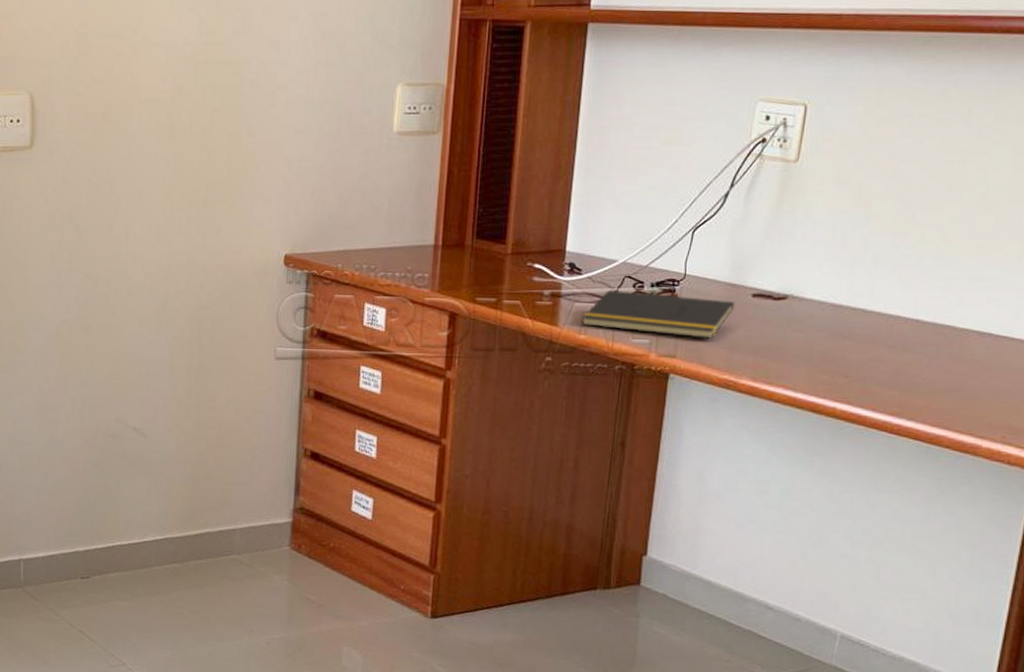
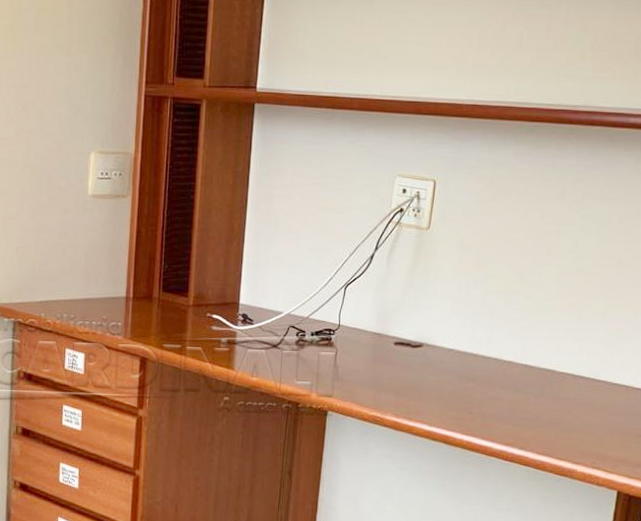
notepad: present [582,290,735,339] -> none [254,338,381,381]

